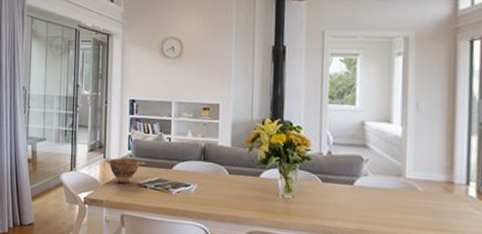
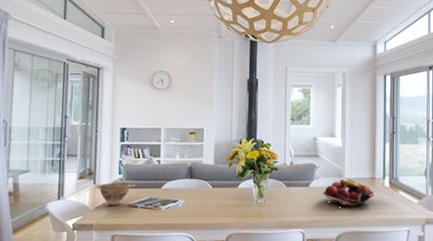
fruit basket: none [373,178,451,220] -> present [323,178,374,208]

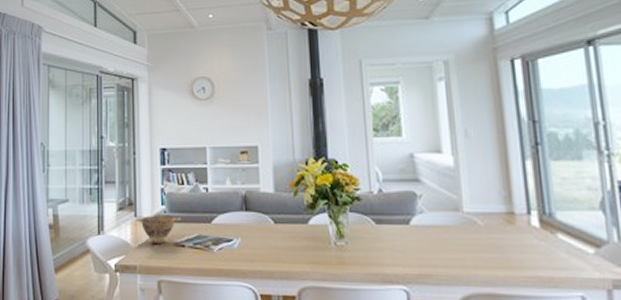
fruit basket: present [323,178,374,208] -> none [432,213,515,258]

